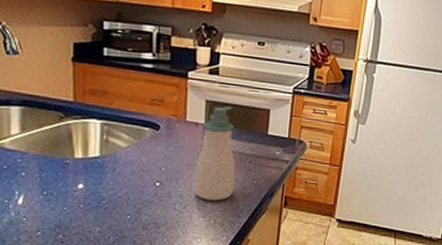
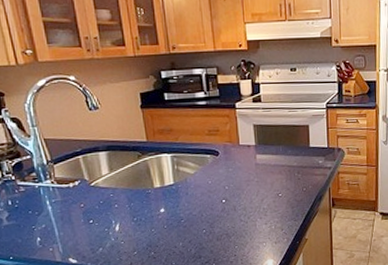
soap bottle: present [194,106,235,201] -> none [253,128,288,210]

